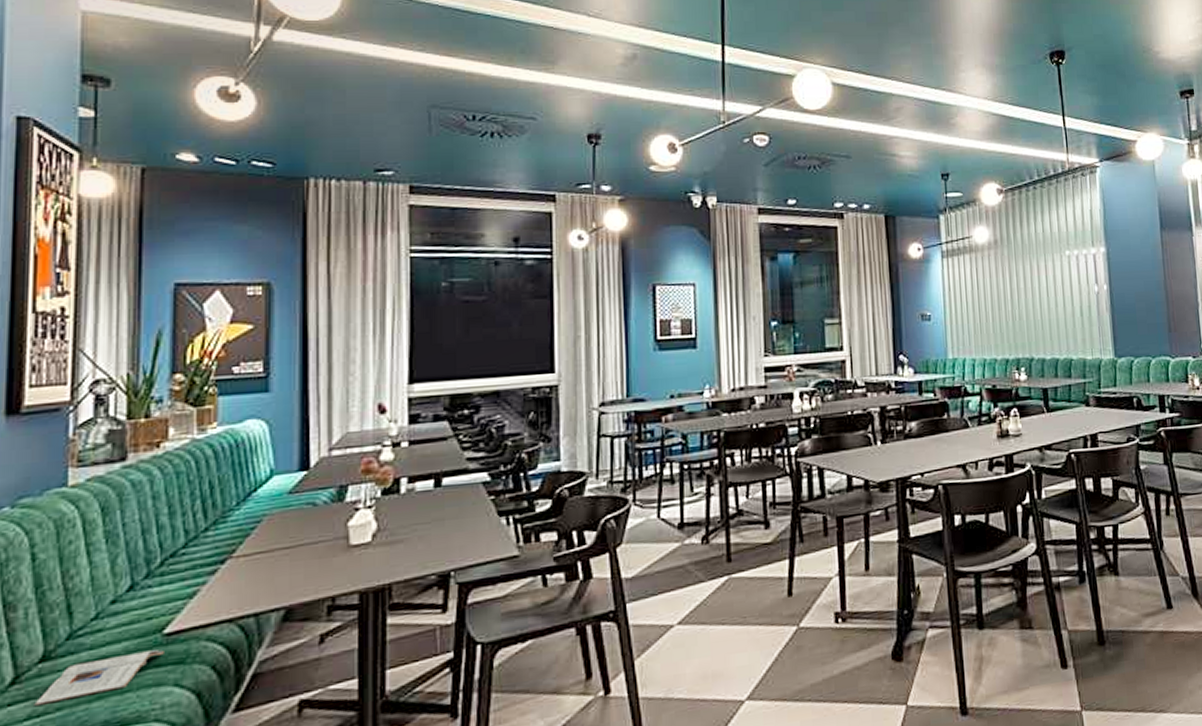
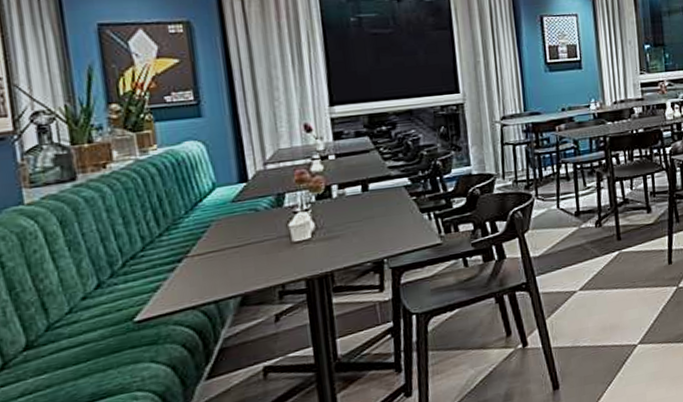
magazine: present [34,650,164,705] -> none [25,334,138,385]

